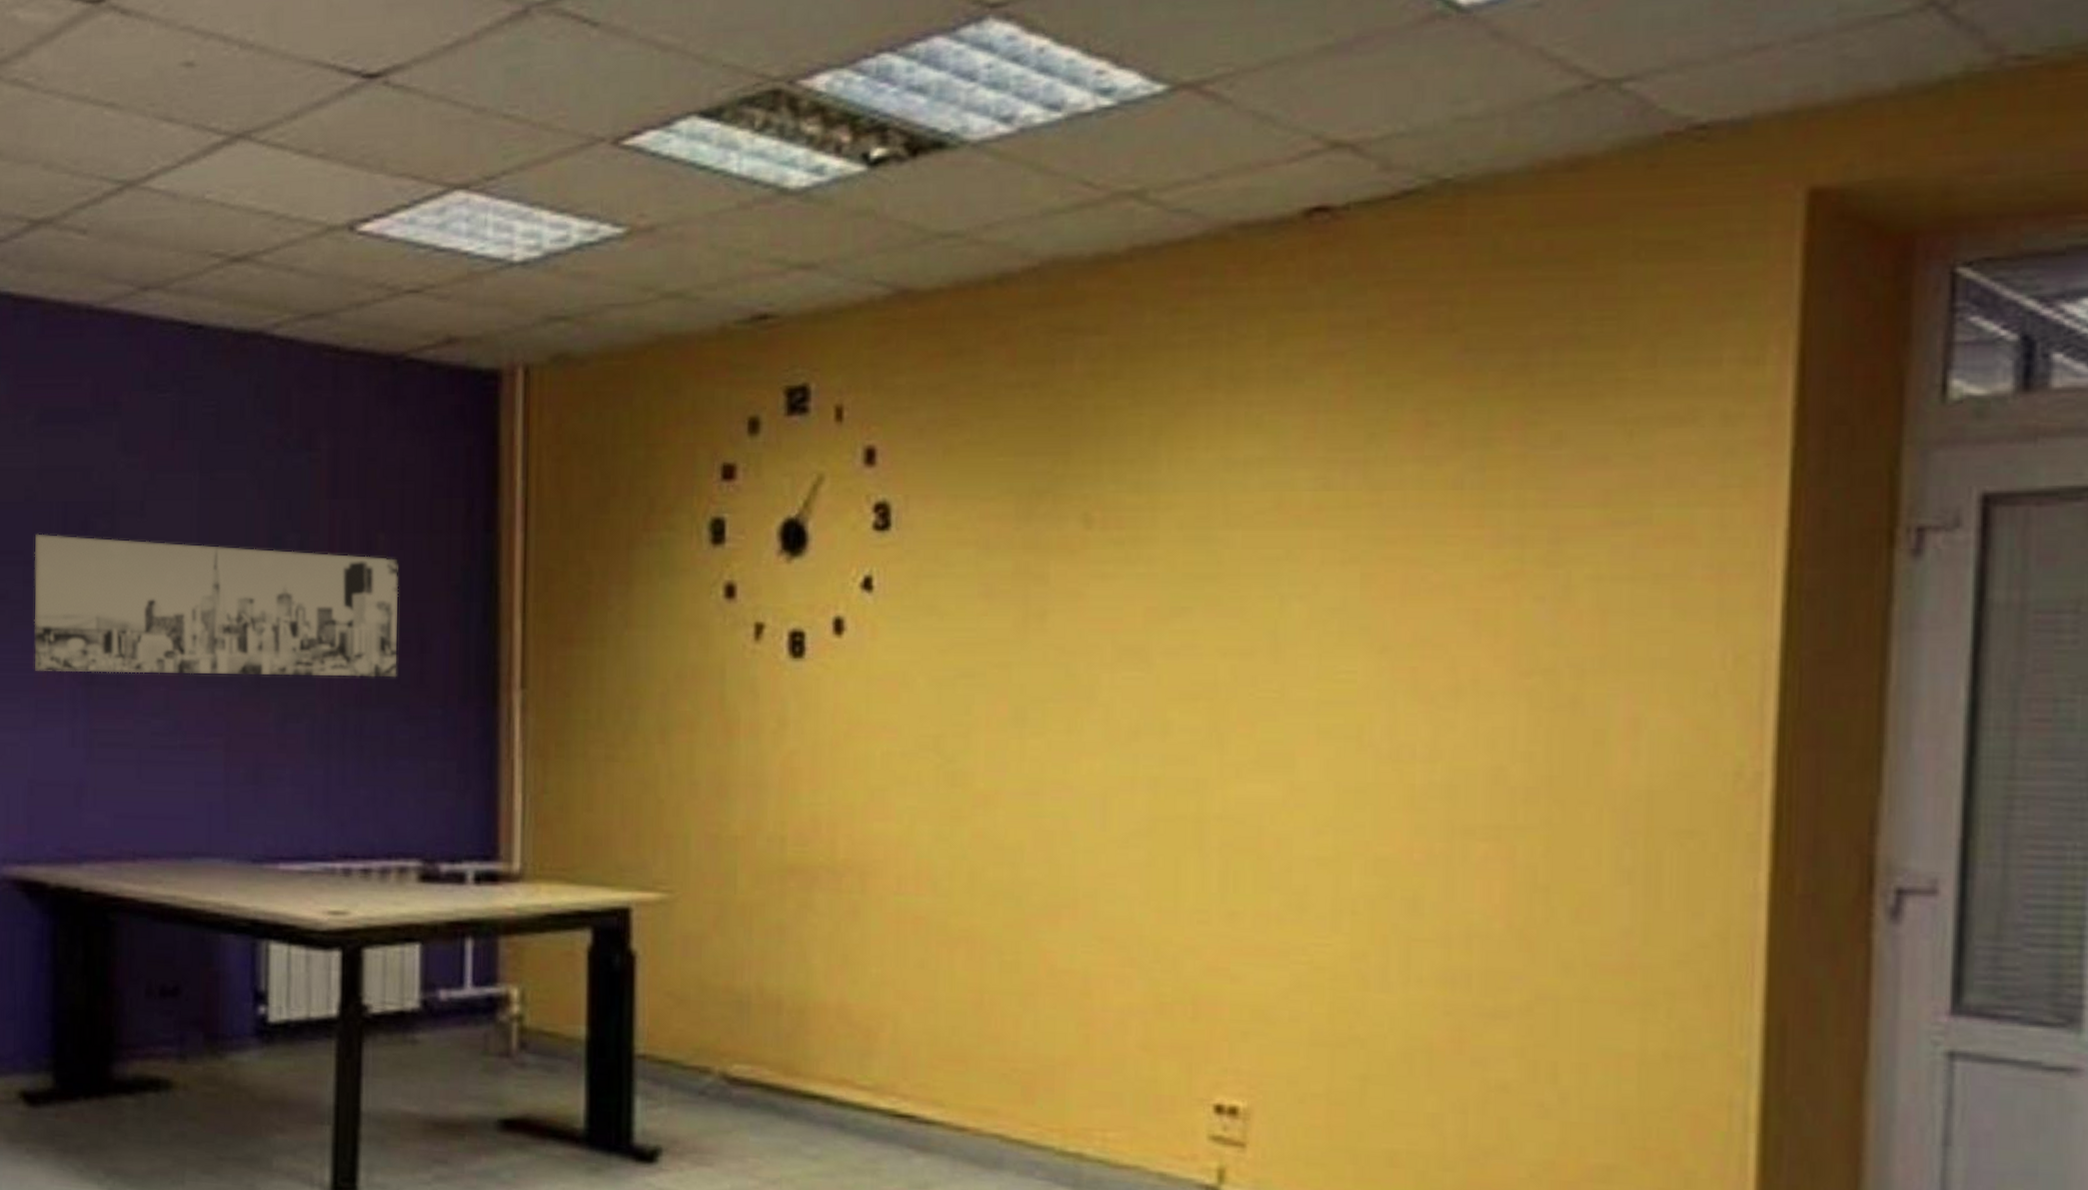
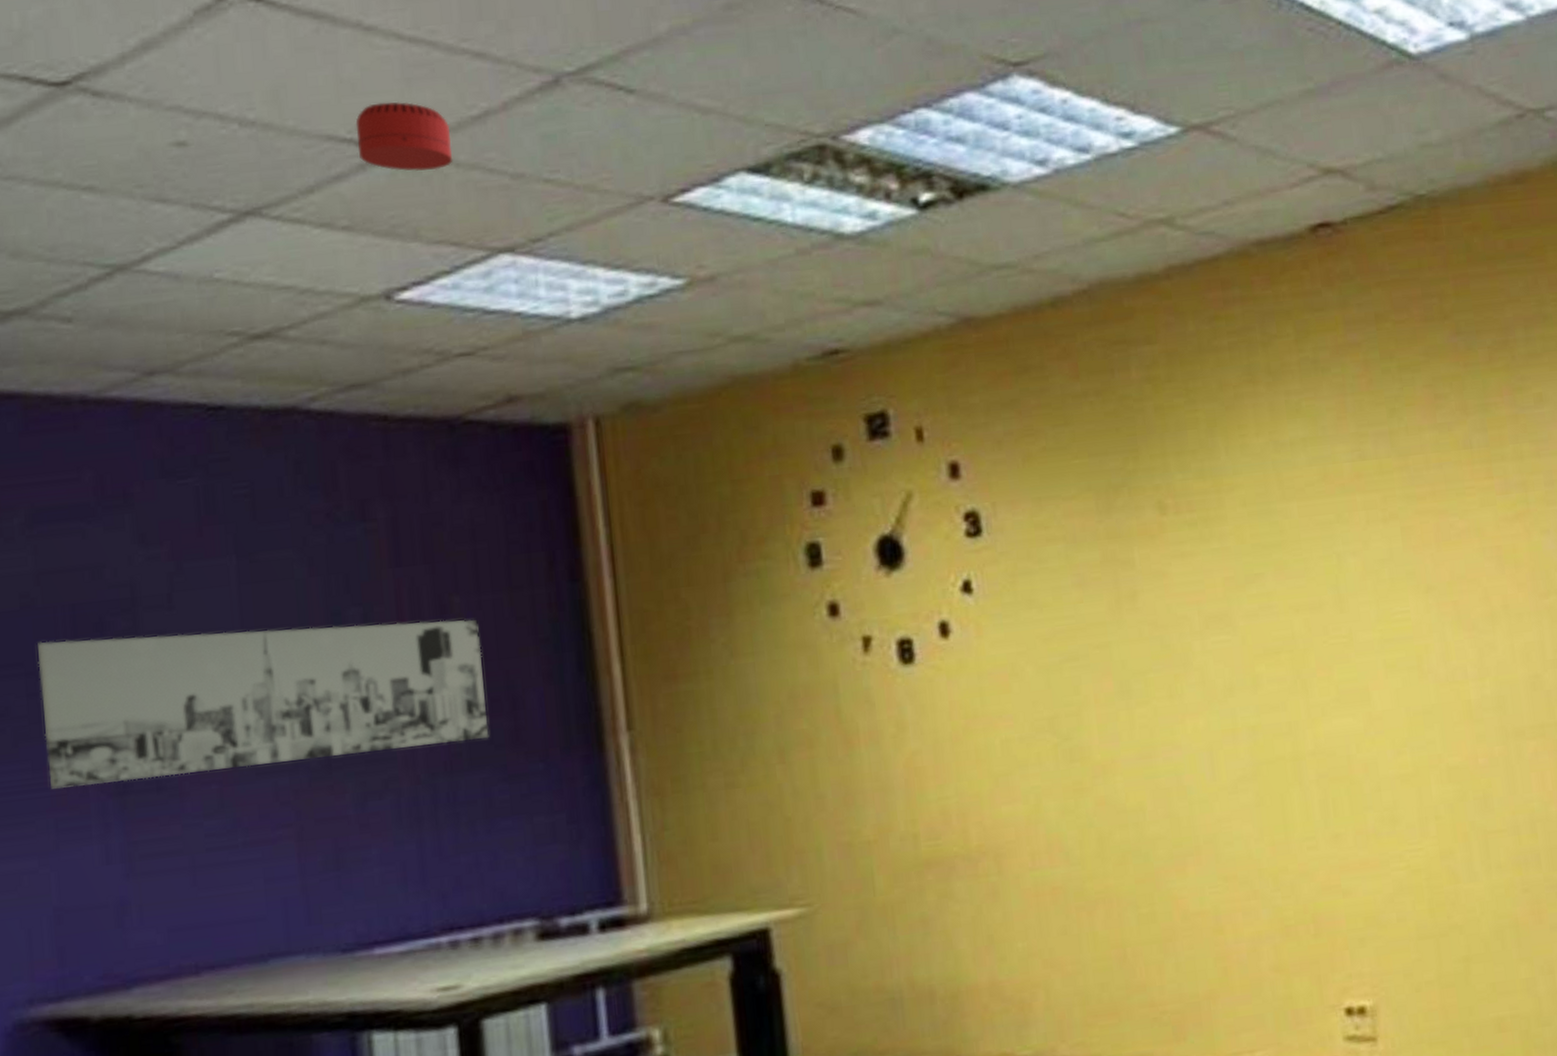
smoke detector: none [339,28,424,101] -> present [355,102,453,171]

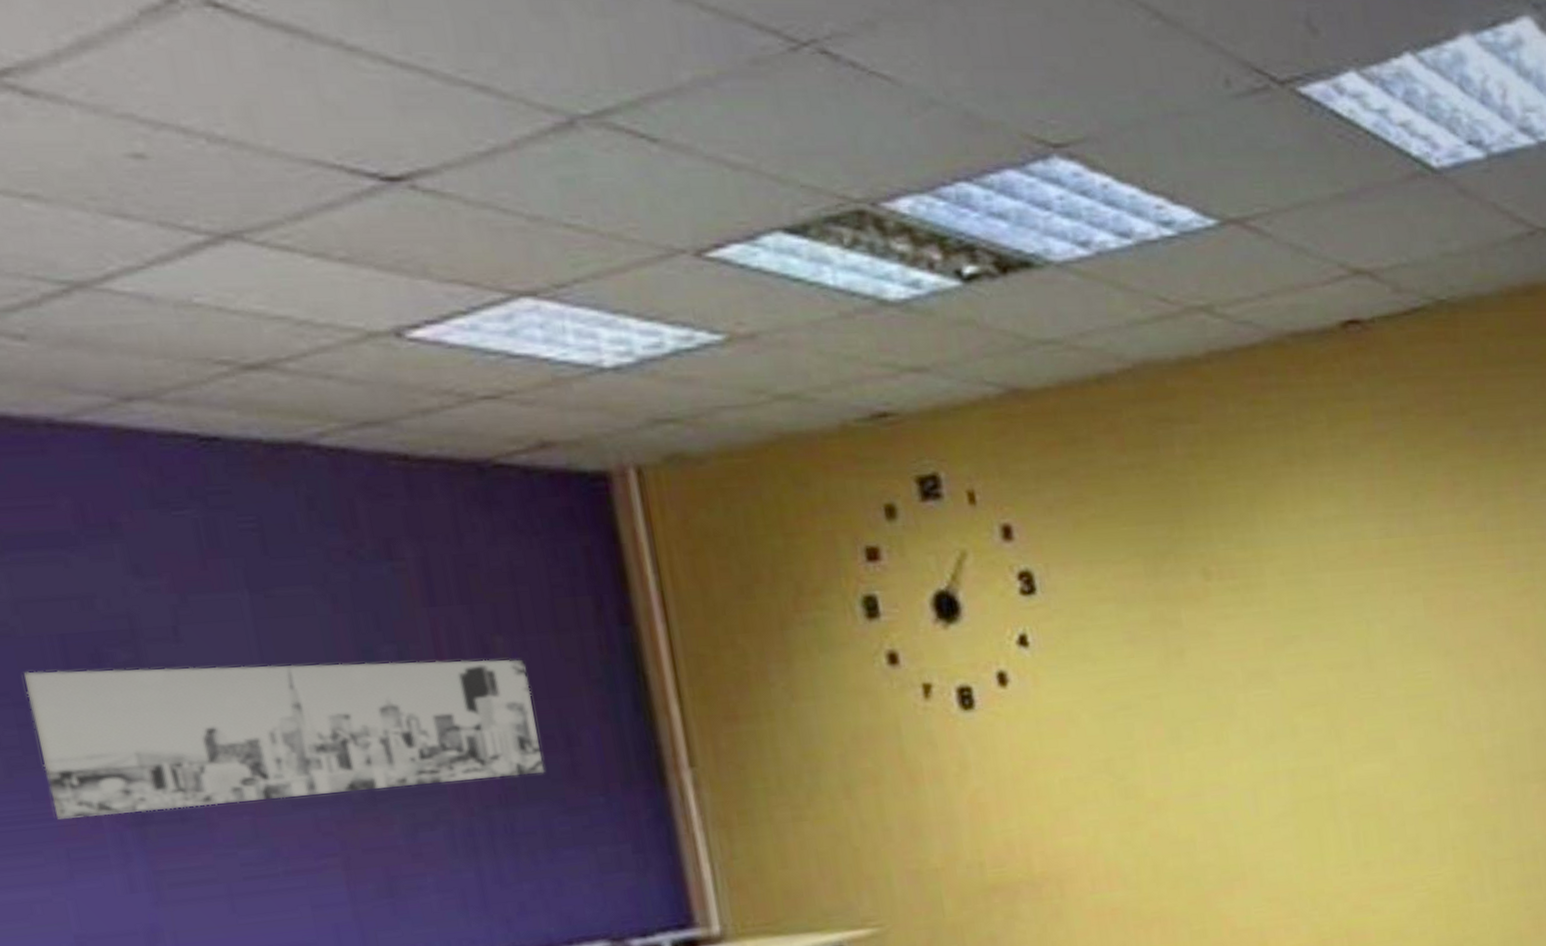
smoke detector: present [355,102,453,171] -> none [345,130,461,206]

